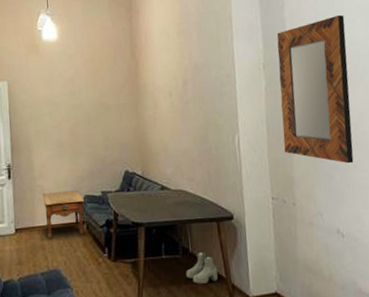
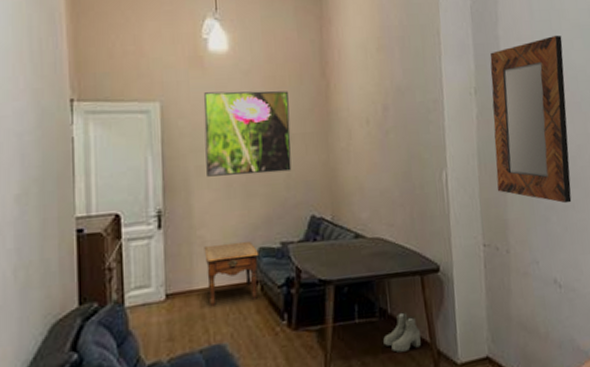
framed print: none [40,70,109,139] -> present [203,90,292,177]

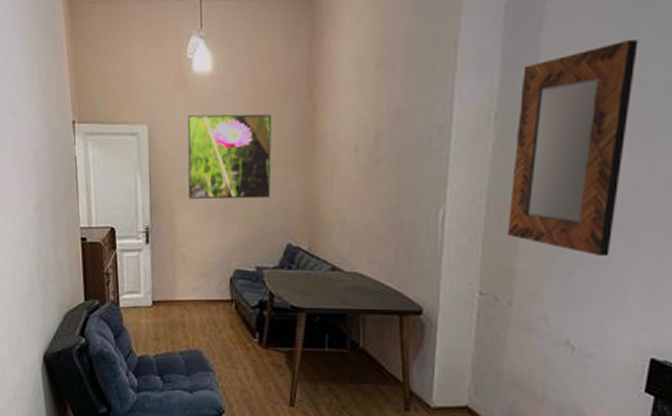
side table: present [204,240,260,307] -> none [185,262,235,317]
boots: present [383,312,421,353] -> none [352,348,392,385]

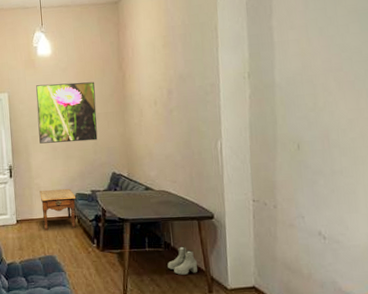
side table: none [185,262,235,317] -> present [39,188,76,231]
boots: none [352,348,392,385] -> present [167,246,198,275]
home mirror: present [507,39,639,257] -> none [263,21,340,170]

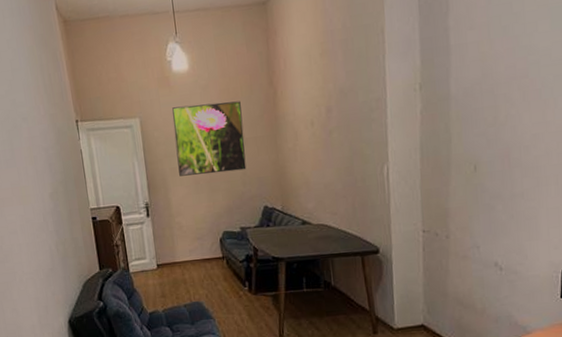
side table: present [39,188,76,231] -> none [181,226,224,275]
boots: present [167,246,198,275] -> none [328,285,361,316]

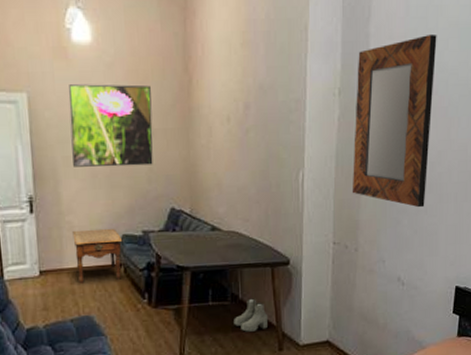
side table: none [181,226,224,275] -> present [72,228,123,284]
boots: none [328,285,361,316] -> present [234,298,268,332]
home mirror: none [438,18,525,193] -> present [352,33,437,208]

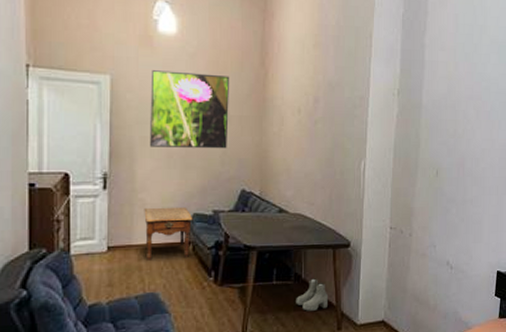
home mirror: present [352,33,437,208] -> none [407,48,481,198]

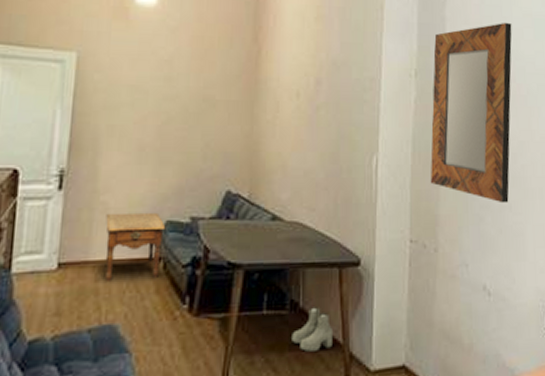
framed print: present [150,70,229,149] -> none [118,47,216,140]
home mirror: none [407,48,481,198] -> present [430,22,512,204]

